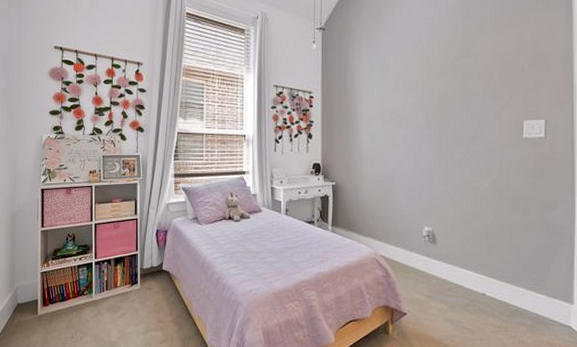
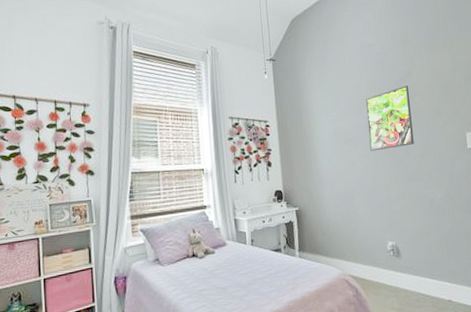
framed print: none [416,65,464,132] -> present [365,85,414,152]

